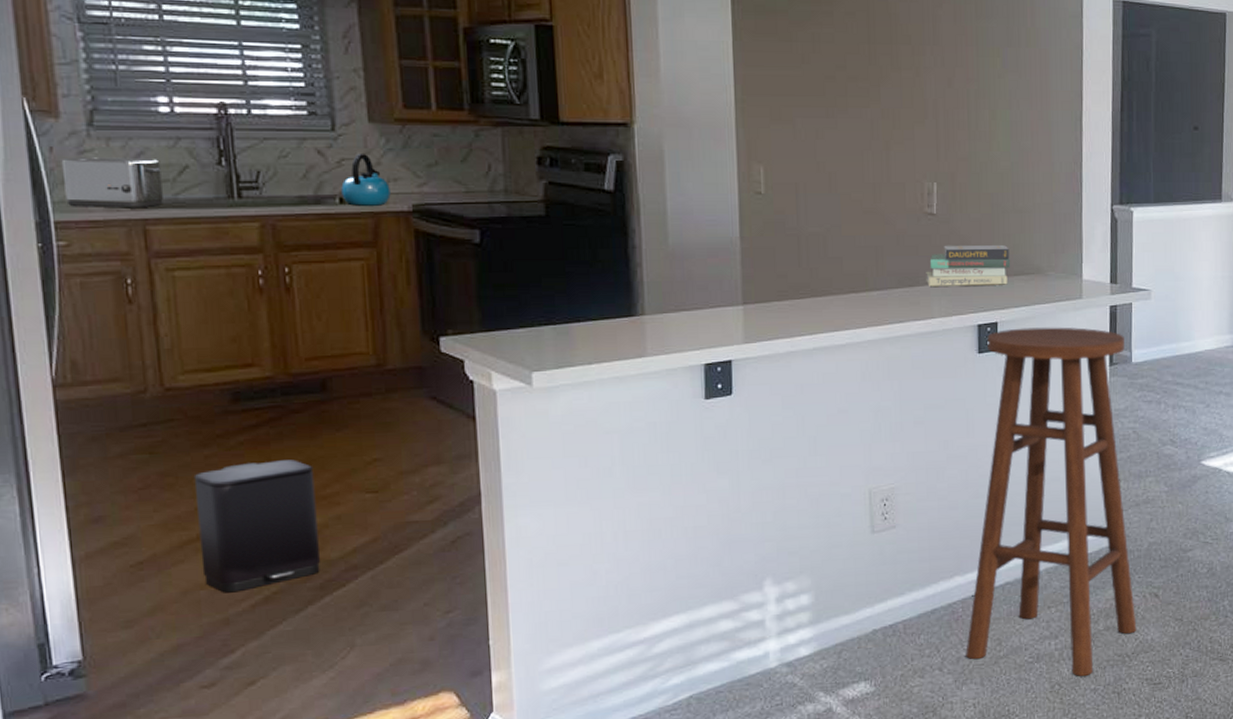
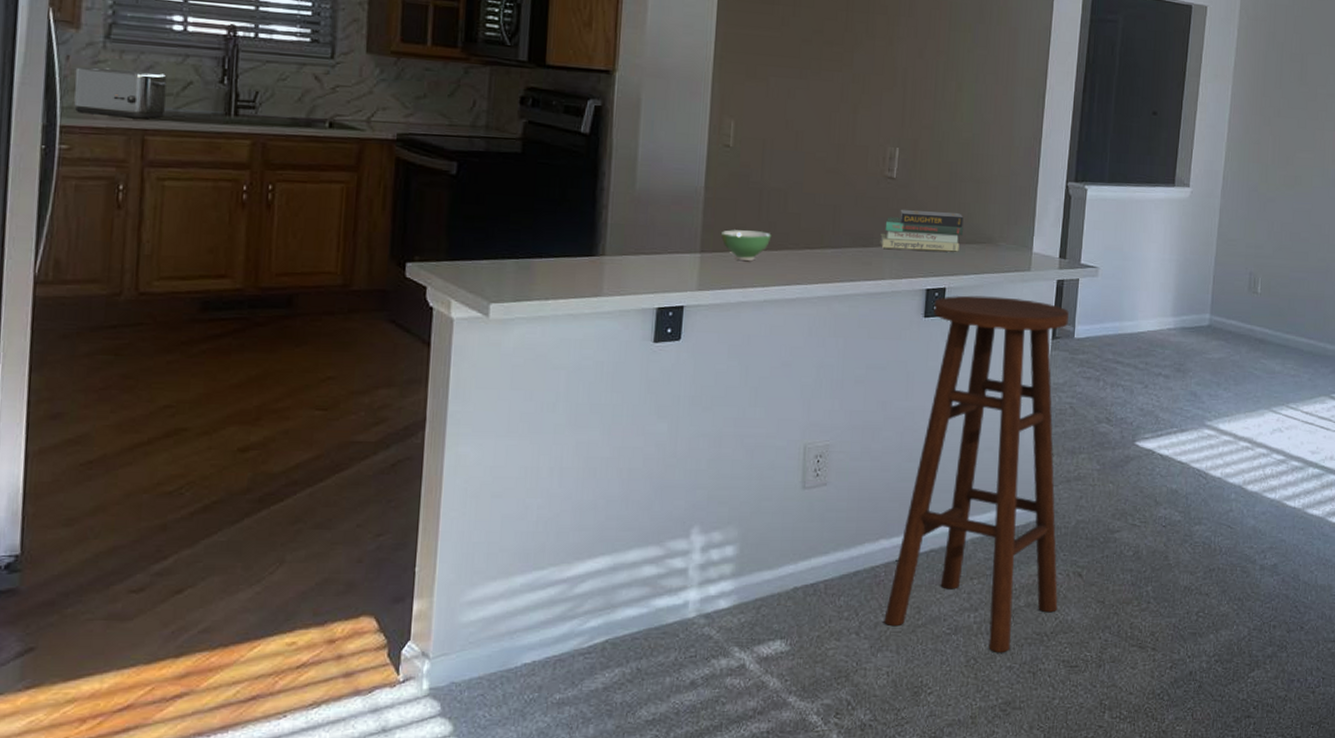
pedal bin: present [193,460,321,593] -> none [148,371,269,499]
kettle: present [341,154,391,207] -> none [332,82,378,134]
bowl: none [761,278,815,310] -> present [720,229,772,262]

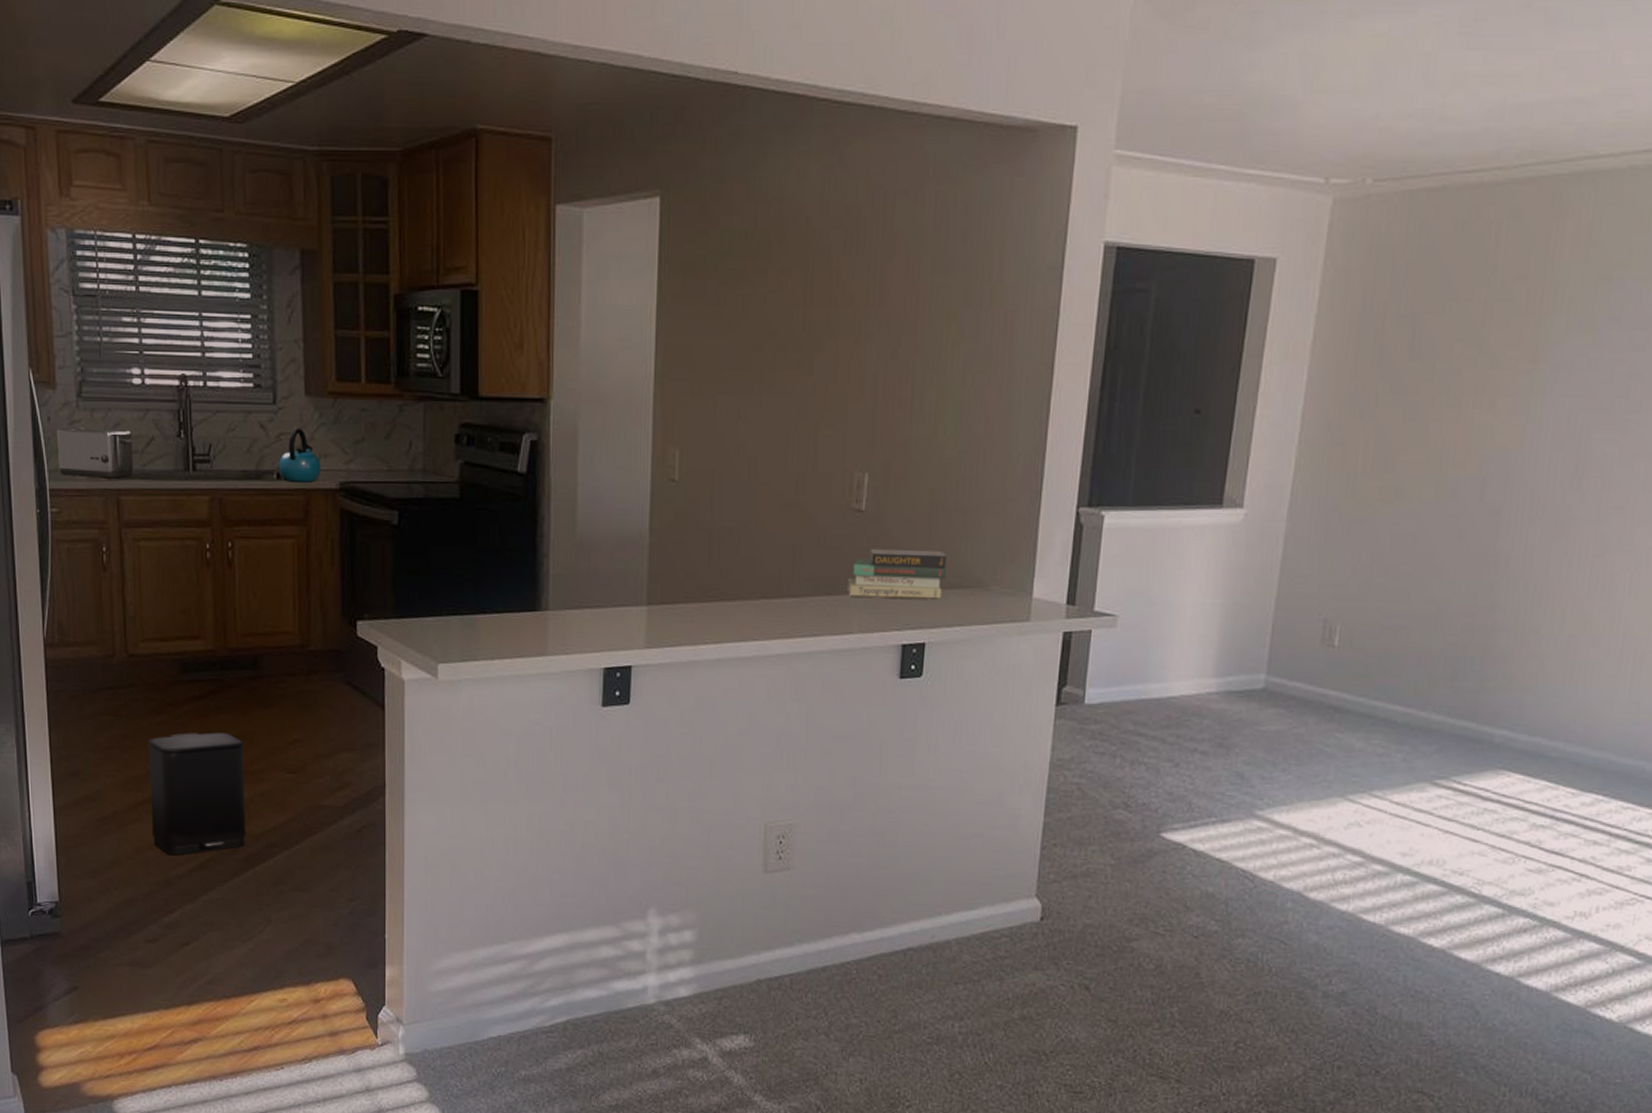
pedal bin: none [148,371,269,499] -> present [148,732,247,856]
kettle: none [332,82,378,134] -> present [279,428,321,484]
bowl: present [720,229,772,262] -> none [668,578,724,615]
bar stool: present [884,295,1069,652] -> none [856,652,1078,1069]

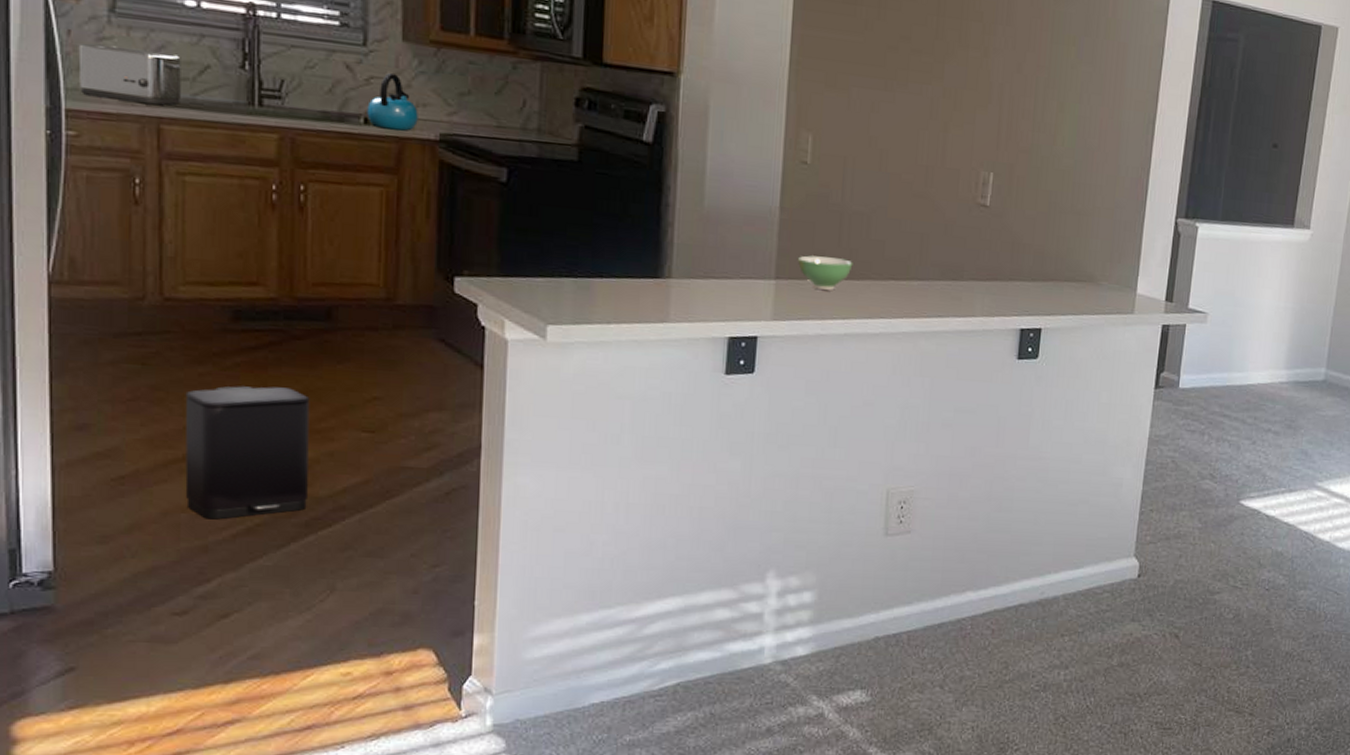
bowl: none [668,578,724,615] -> present [797,255,853,291]
books: present [847,548,947,599] -> none [971,240,1063,290]

